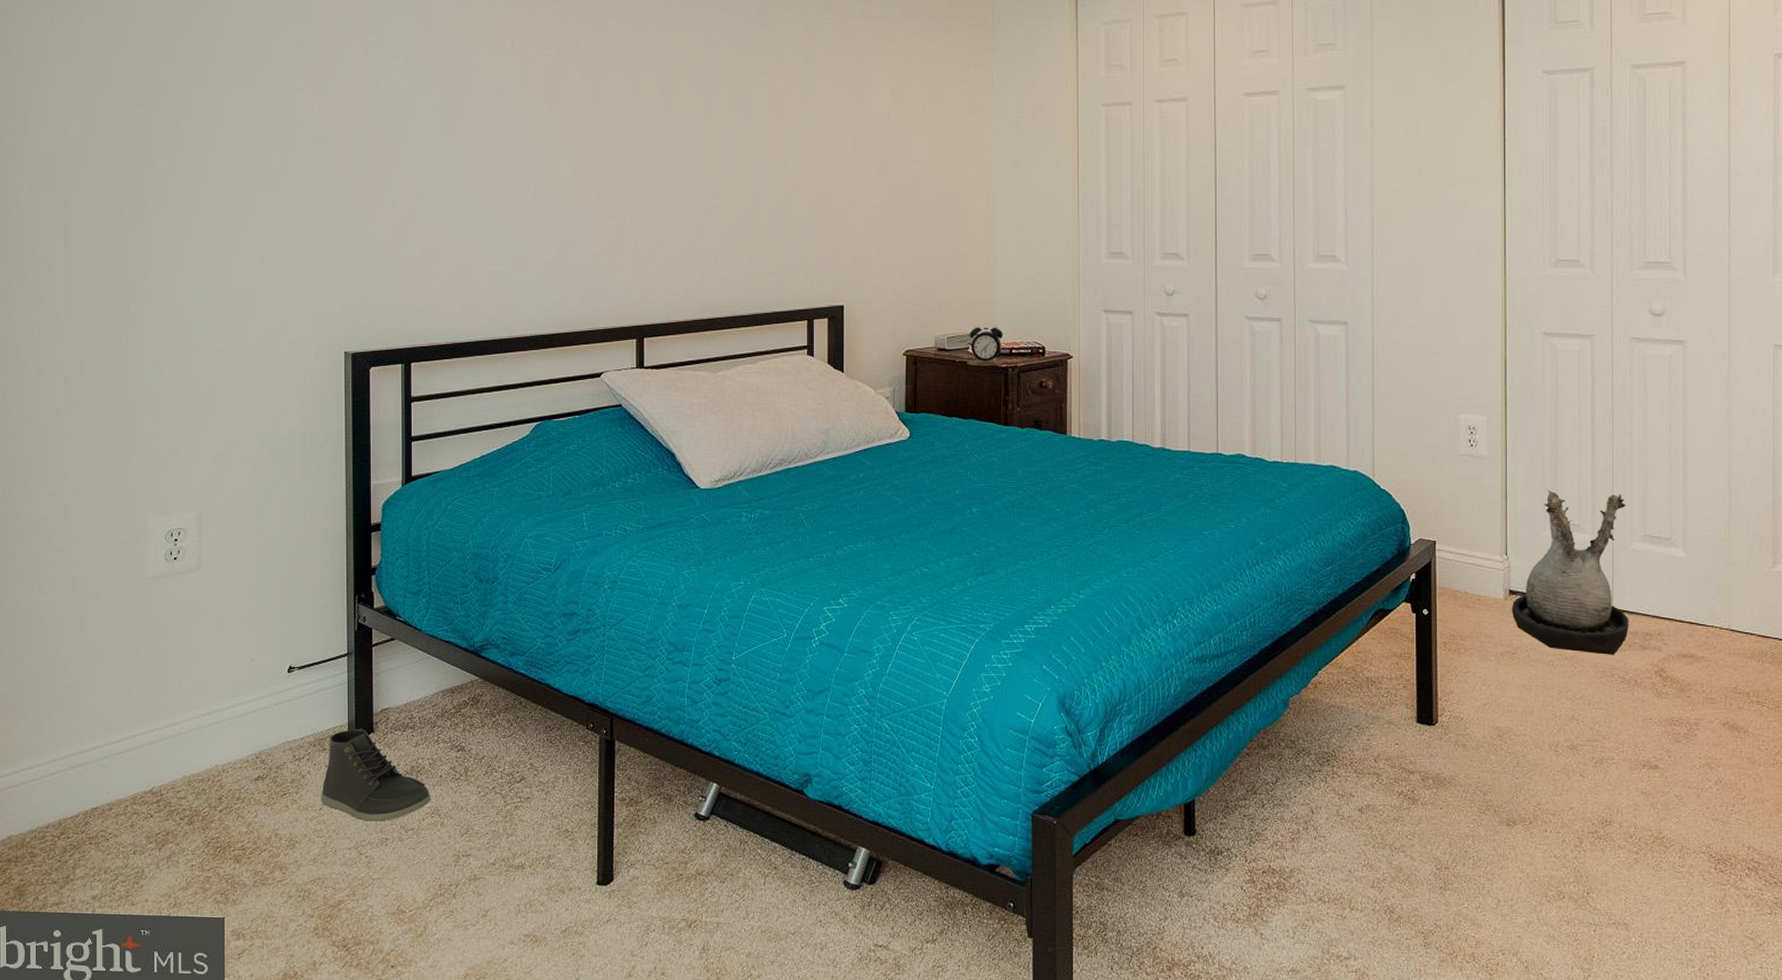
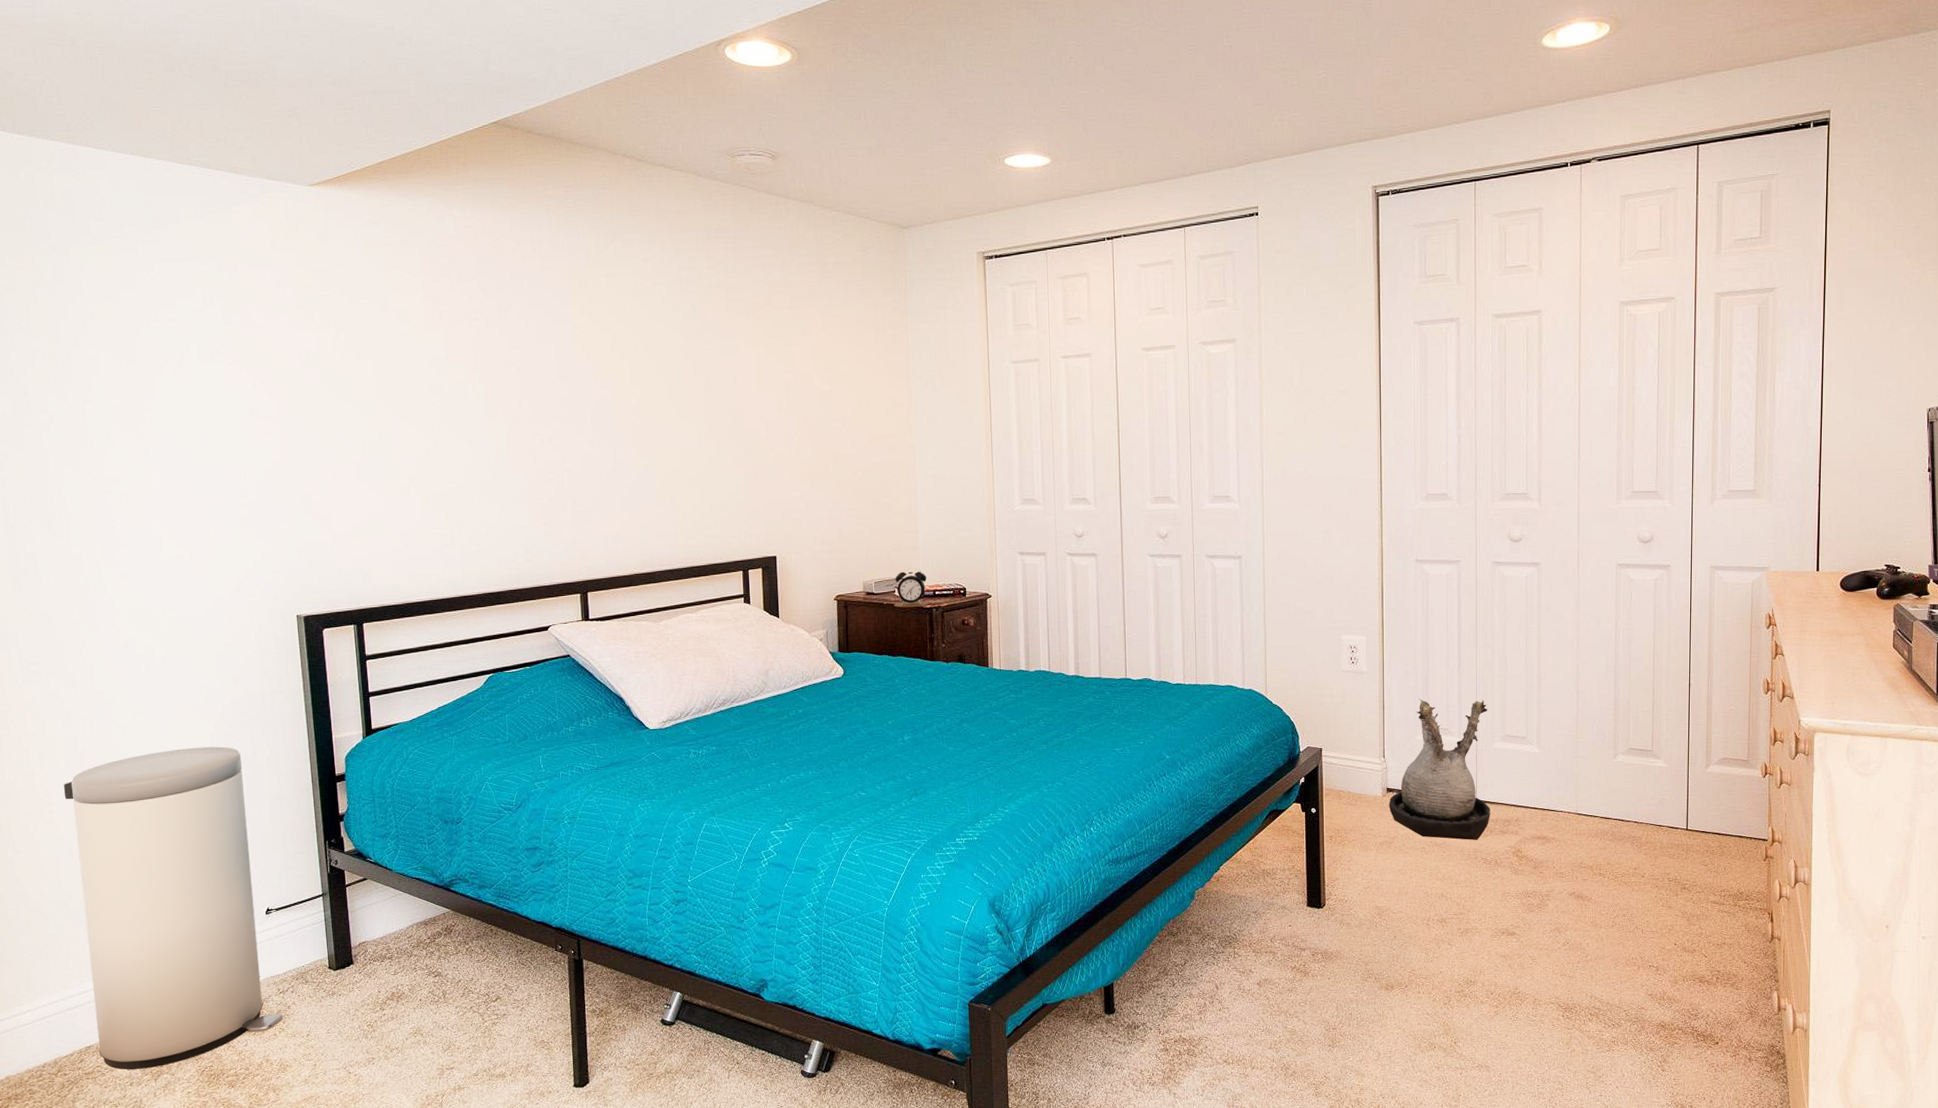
pedal bin: none [95,488,297,836] -> present [63,746,284,1070]
sneaker: present [321,728,431,821] -> none [307,961,413,1044]

